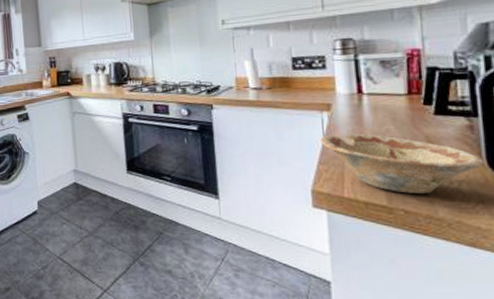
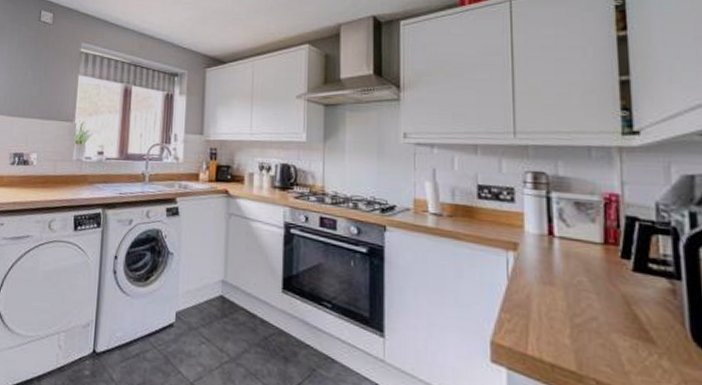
dish: present [320,133,484,194] -> none [504,278,688,363]

